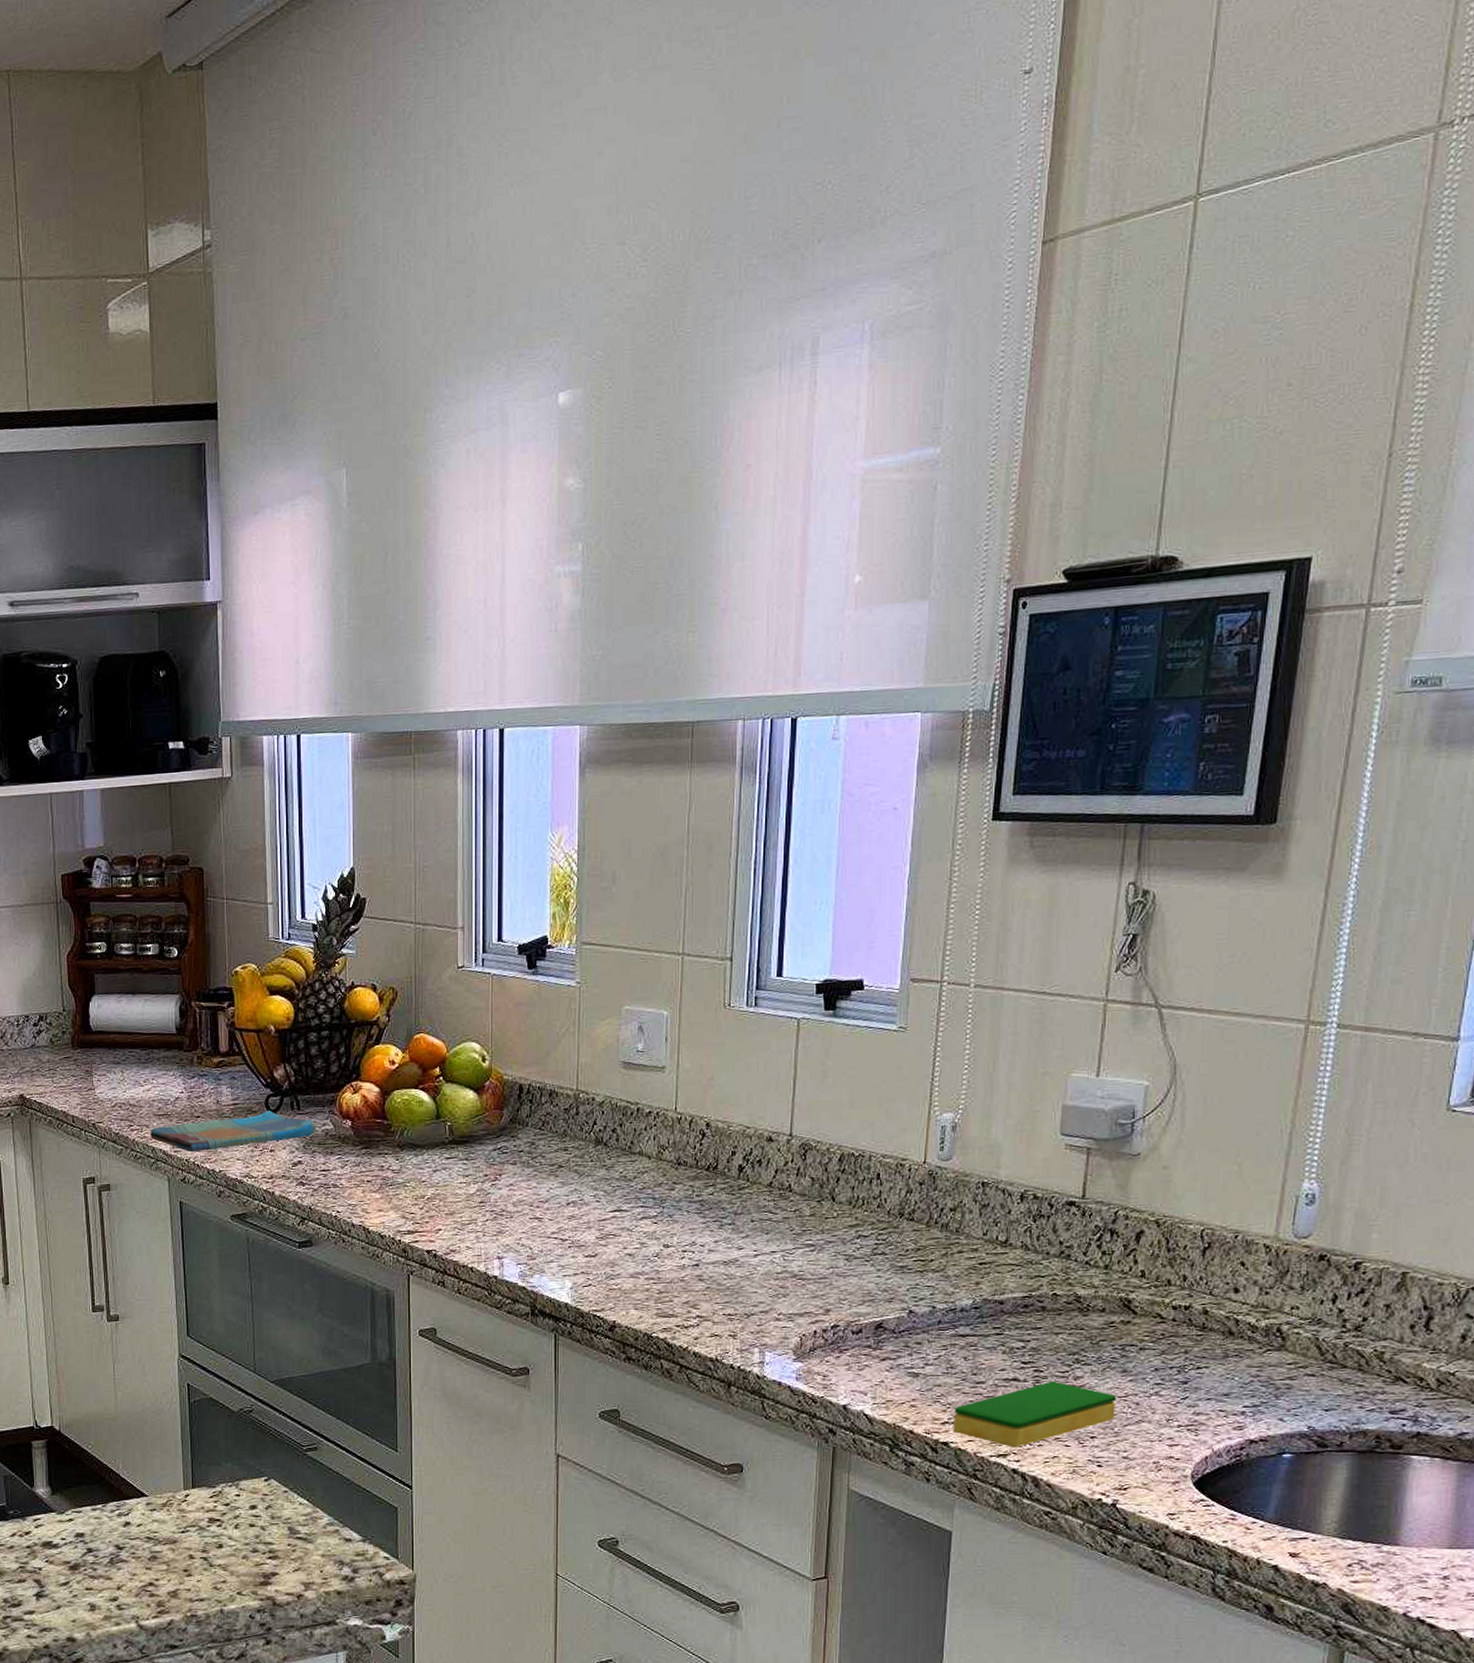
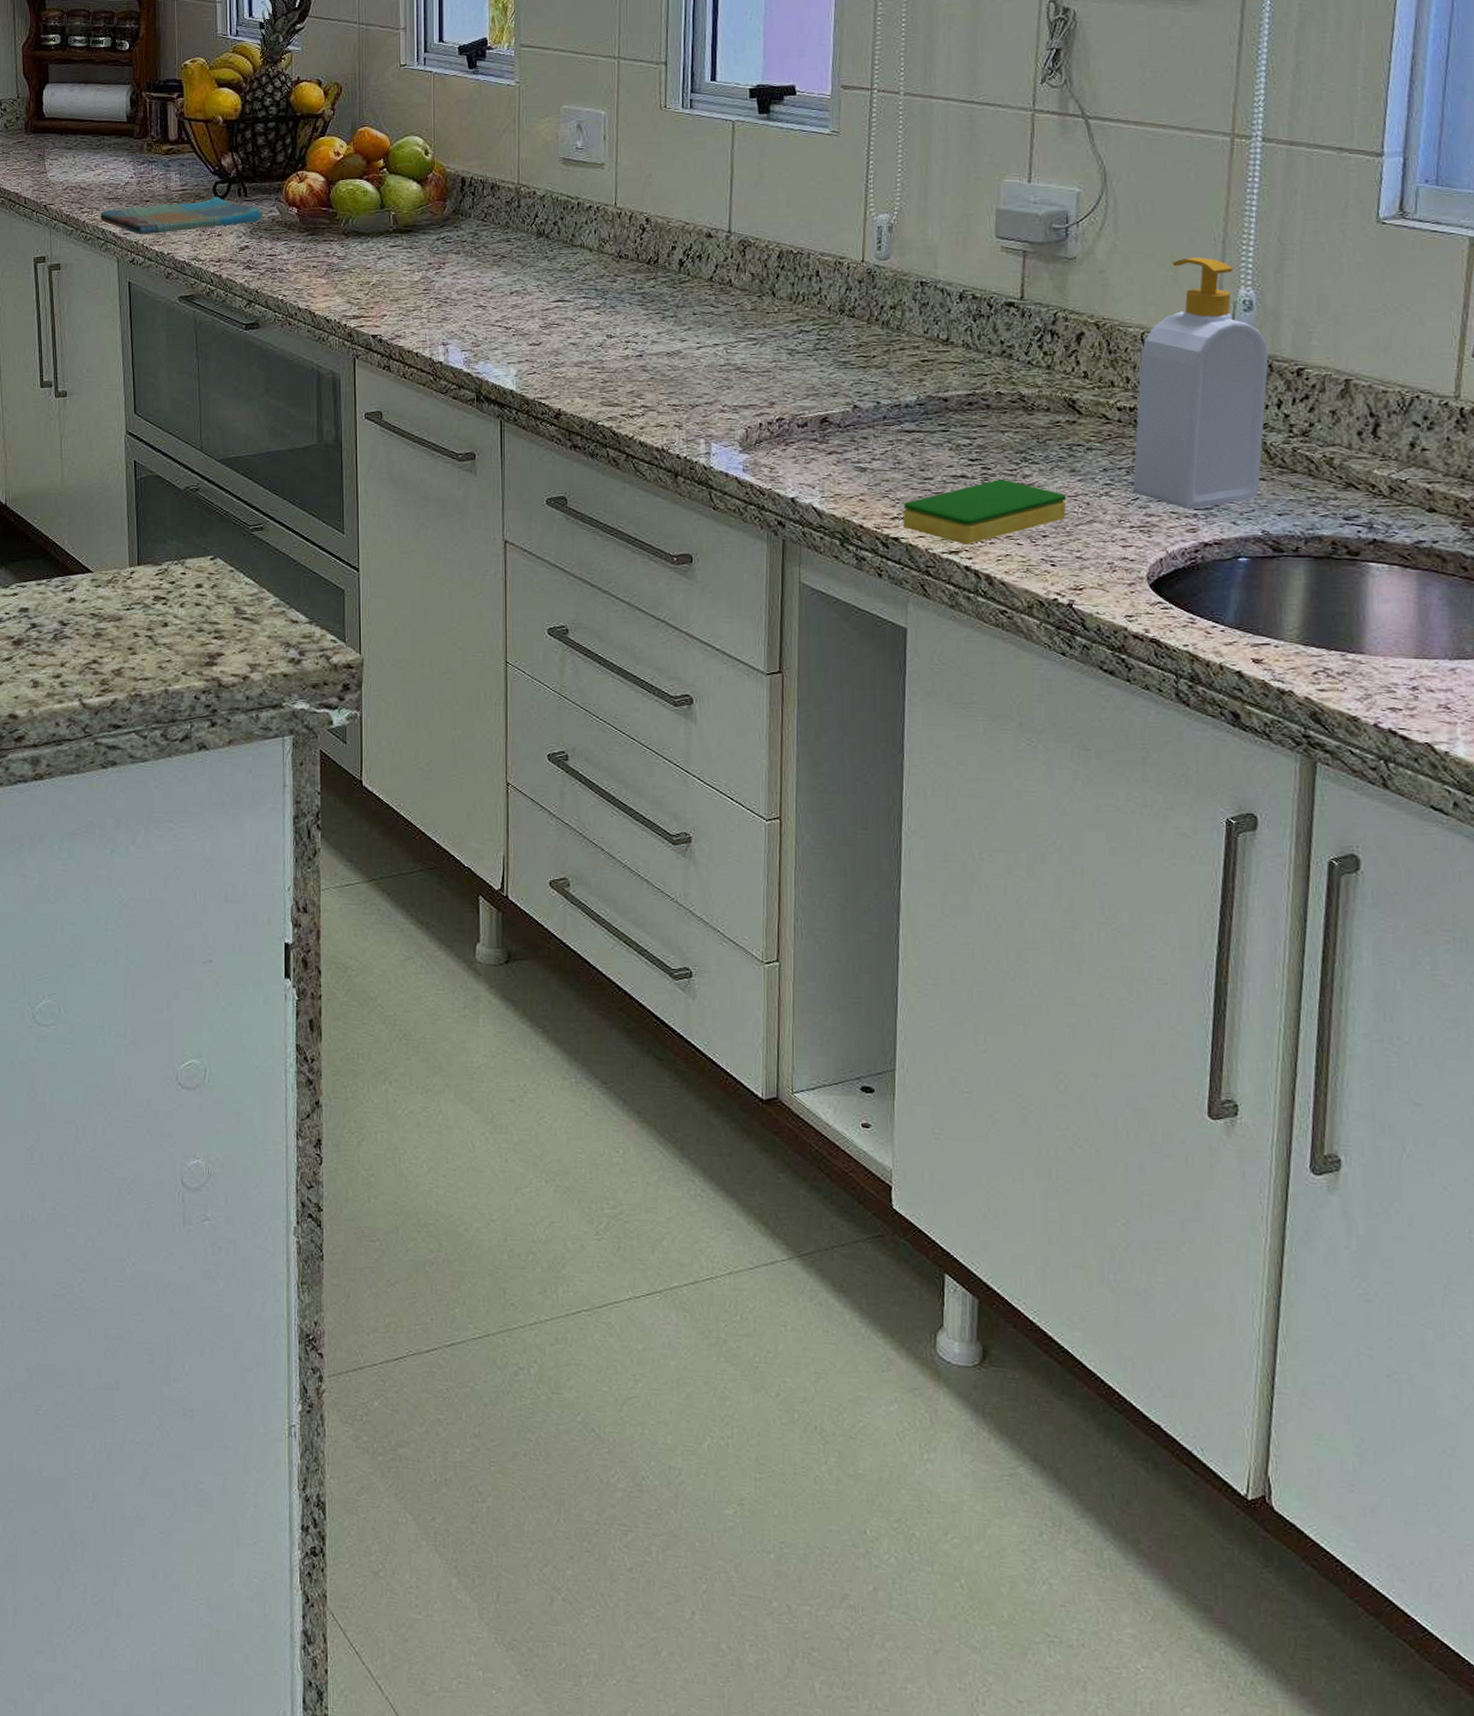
soap bottle: none [1183,1150,1328,1408] -> present [1133,257,1269,510]

